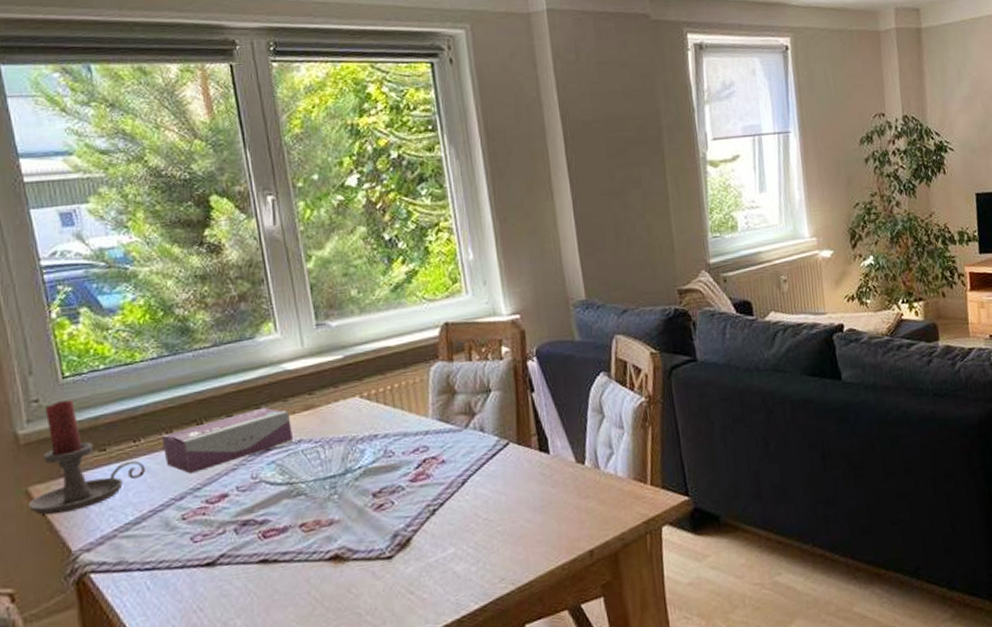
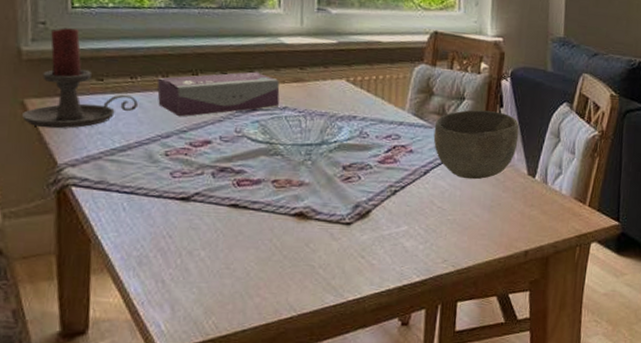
bowl: none [463,397,559,481] -> present [433,109,520,180]

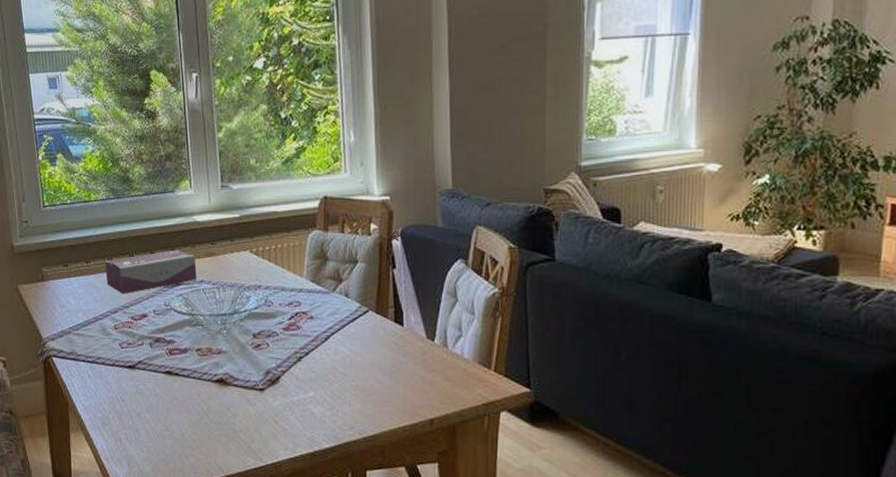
candle holder: present [22,28,138,129] -> none [18,224,92,309]
bowl: present [433,109,520,180] -> none [331,273,414,345]

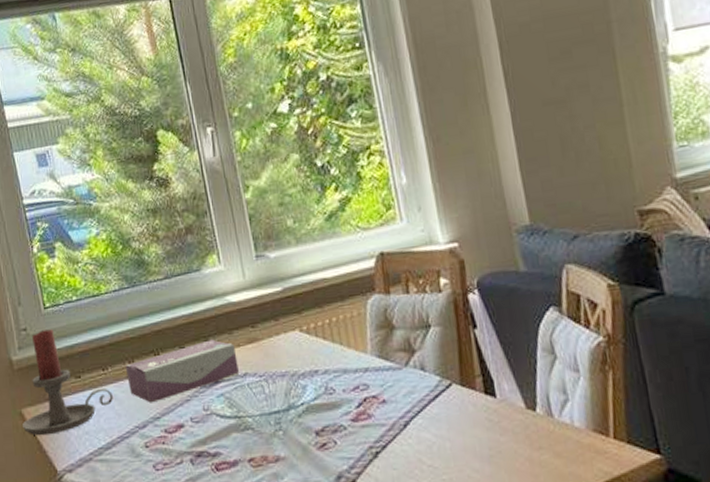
candle holder: none [18,224,92,309] -> present [23,329,113,436]

